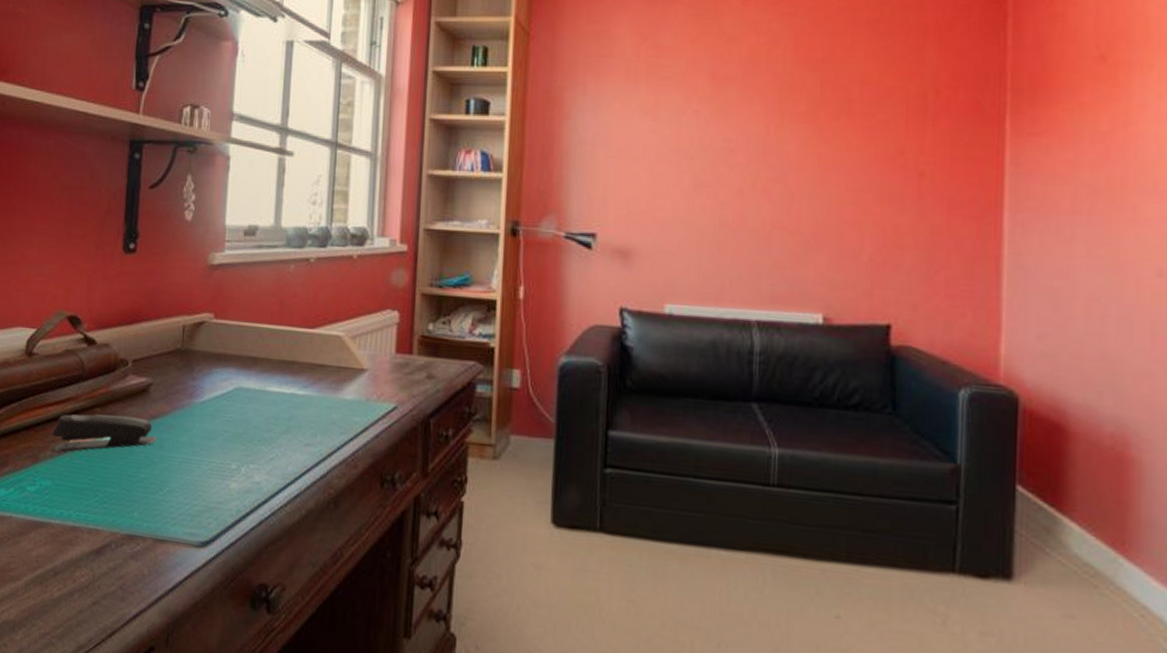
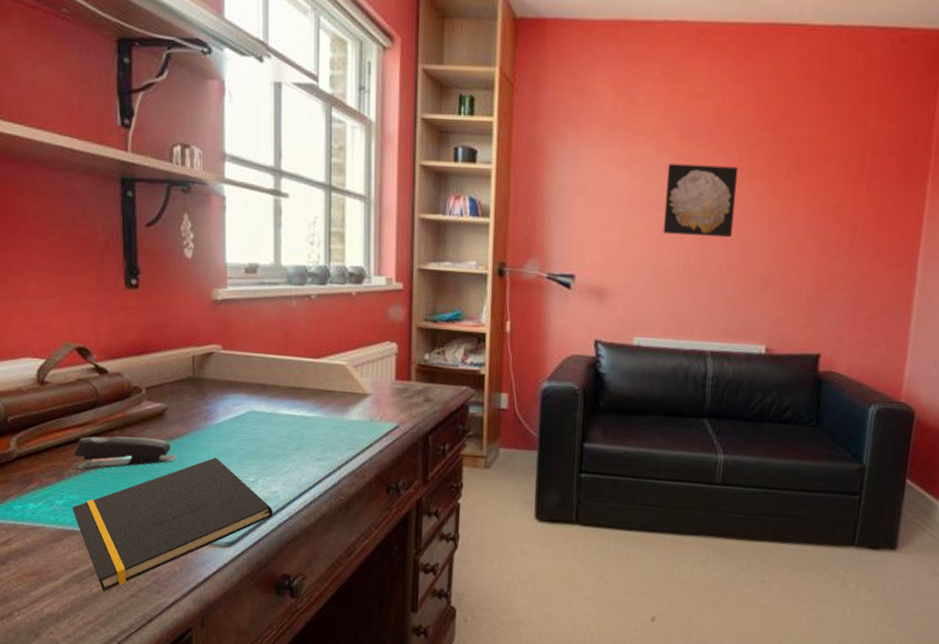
notepad: none [43,440,255,596] -> present [72,457,274,591]
wall art: none [695,110,779,190] -> present [663,164,739,238]

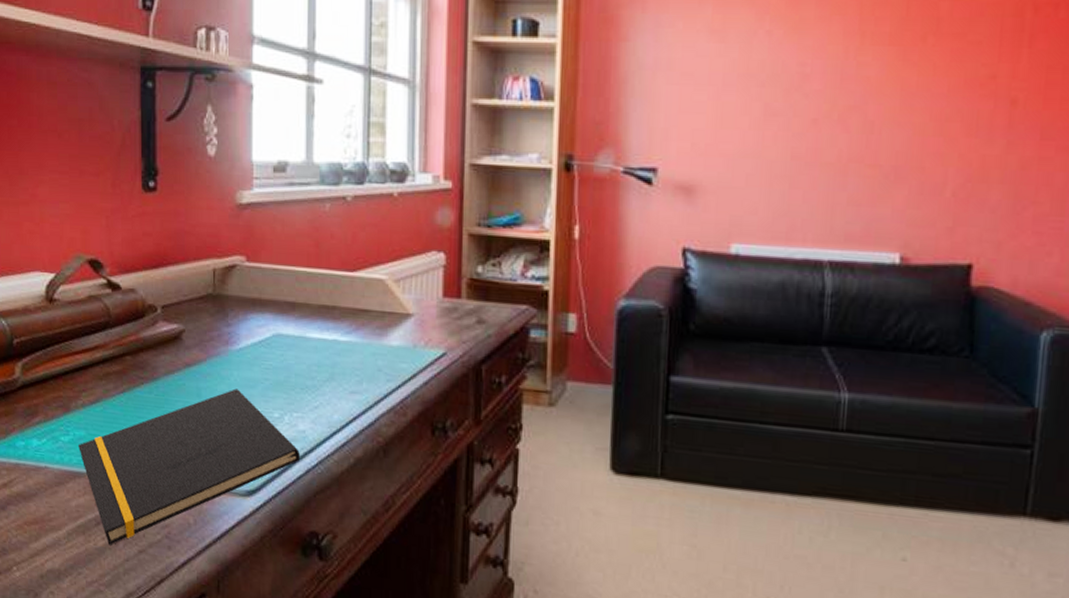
stapler: present [73,436,177,471] -> none [81,362,193,402]
wall art: present [663,164,739,238] -> none [765,30,860,119]

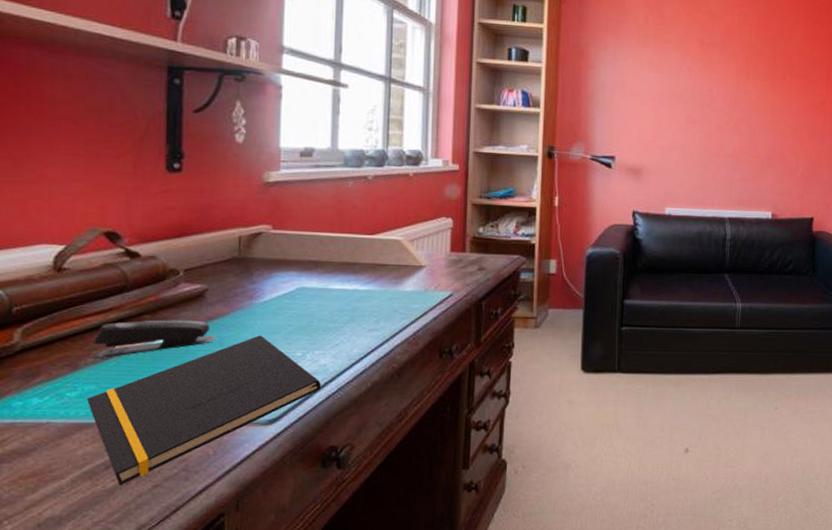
stapler: none [81,362,193,402] -> present [92,320,216,359]

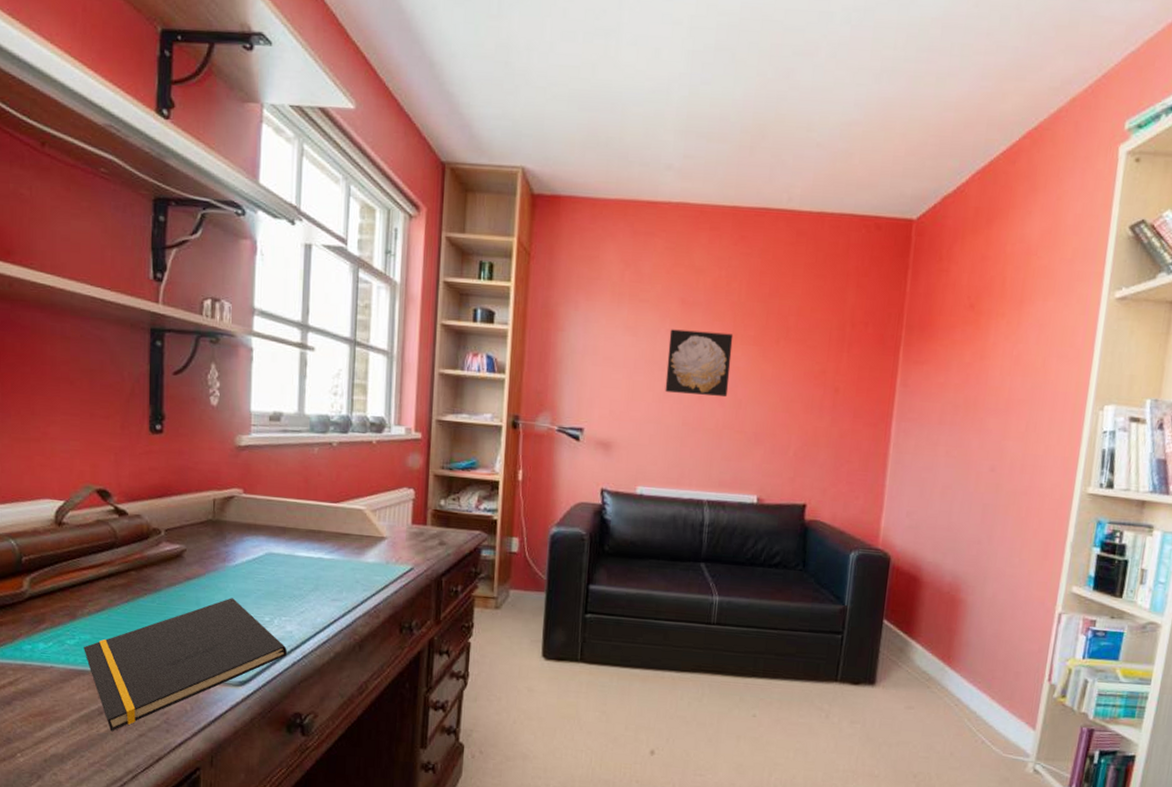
stapler: present [92,320,216,359] -> none [87,577,193,611]
wall art: none [688,67,746,127] -> present [665,329,734,398]

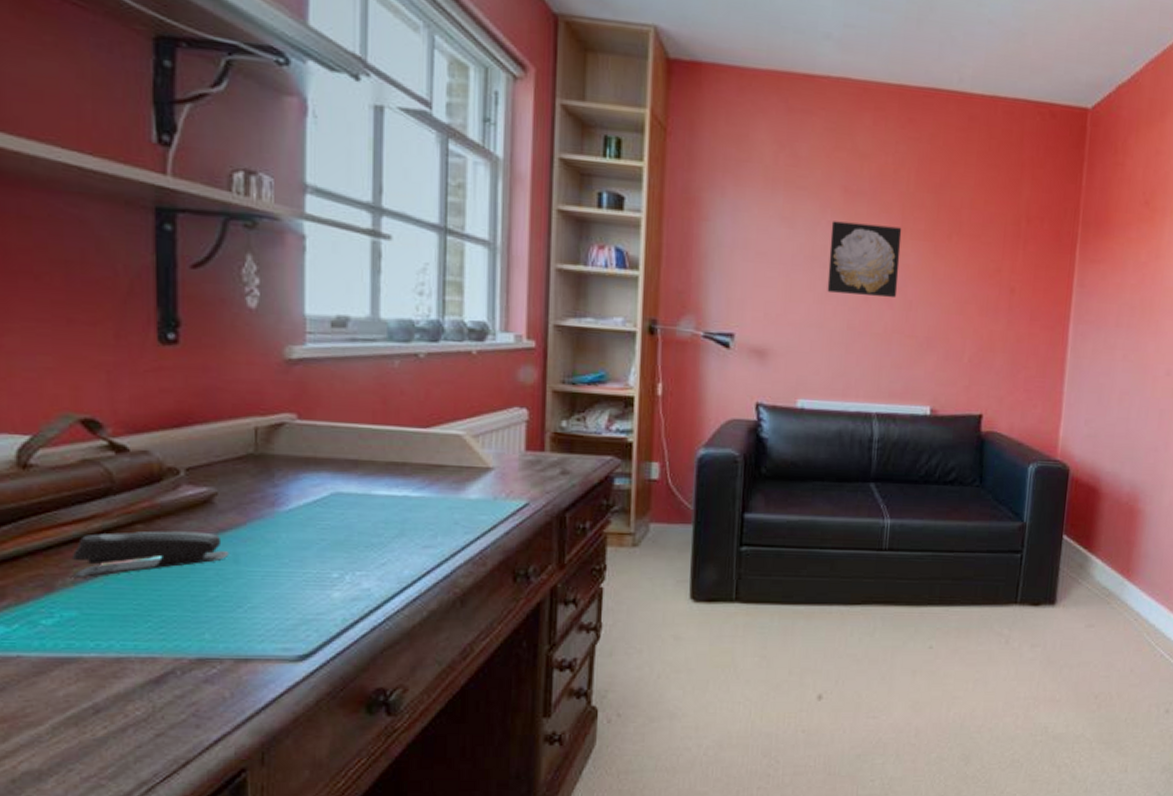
notepad: present [84,598,288,731] -> none [68,551,365,733]
stapler: none [87,577,193,611] -> present [71,531,229,579]

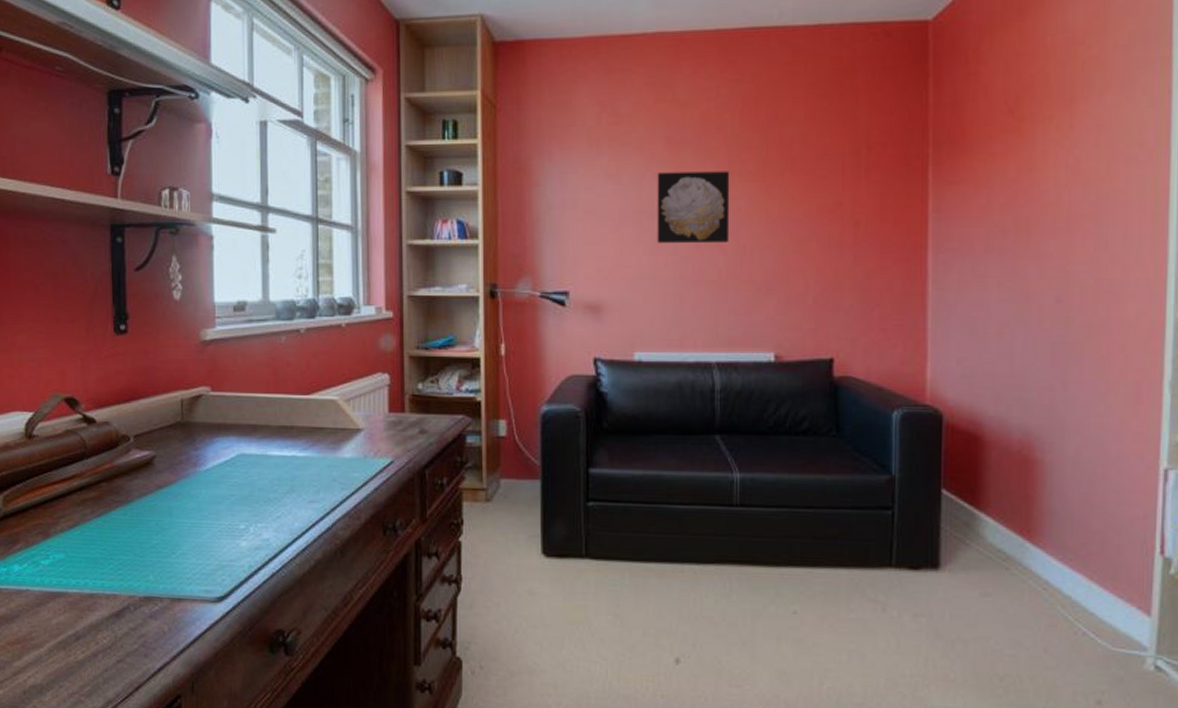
stapler: present [71,531,229,579] -> none [60,488,165,528]

